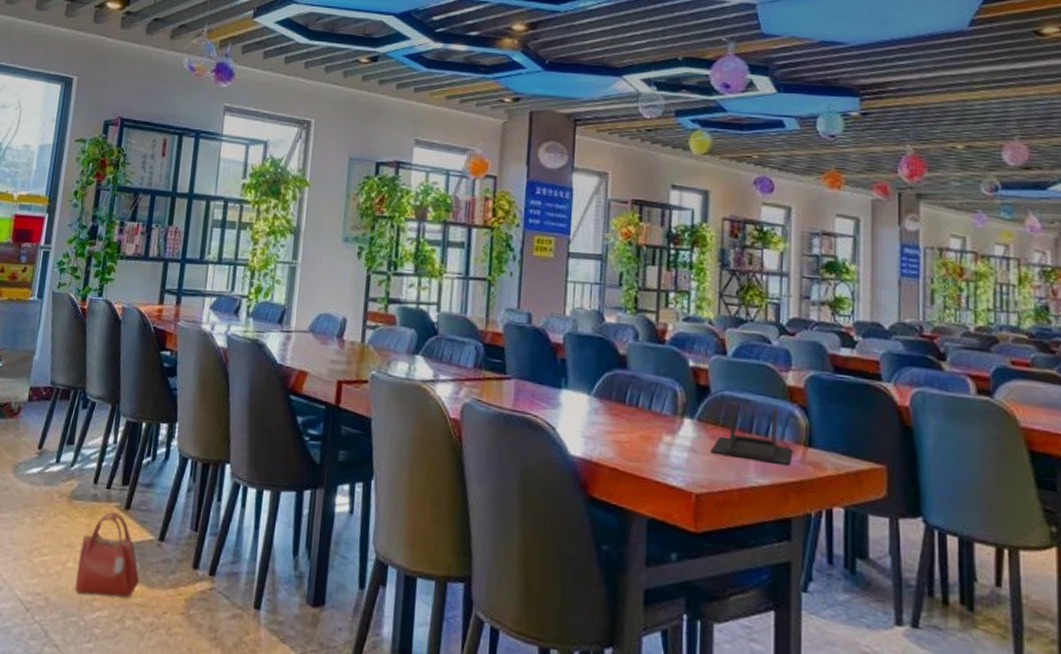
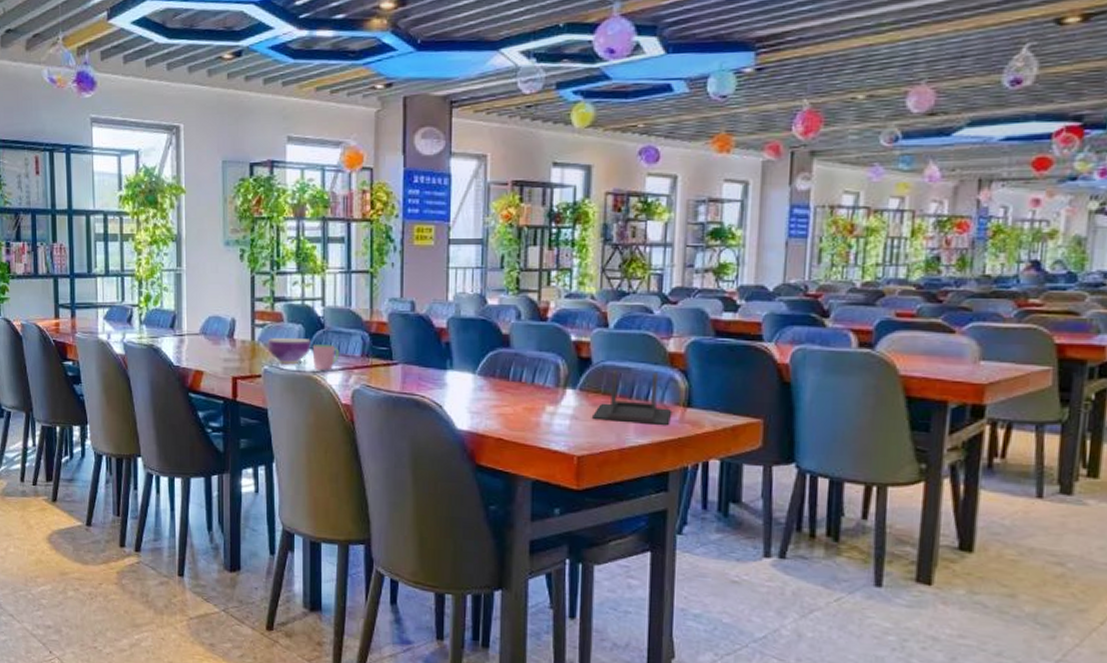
handbag: present [75,512,140,597] -> none [18,505,75,574]
bowl: none [377,341,423,372] -> present [267,337,311,365]
cup: none [423,352,452,381] -> present [312,345,340,370]

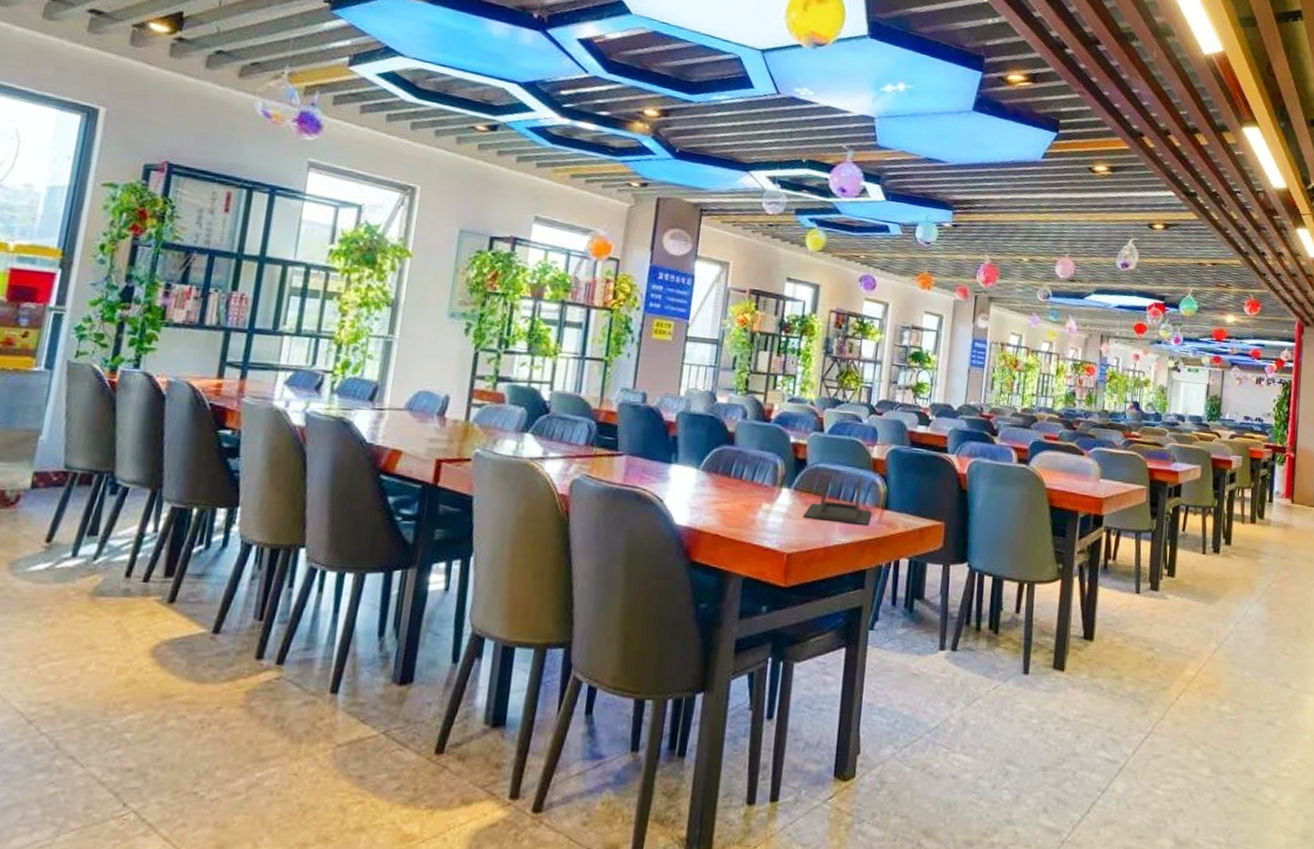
bowl: present [267,337,311,365] -> none [483,419,533,450]
cup: present [312,345,340,370] -> none [532,430,563,458]

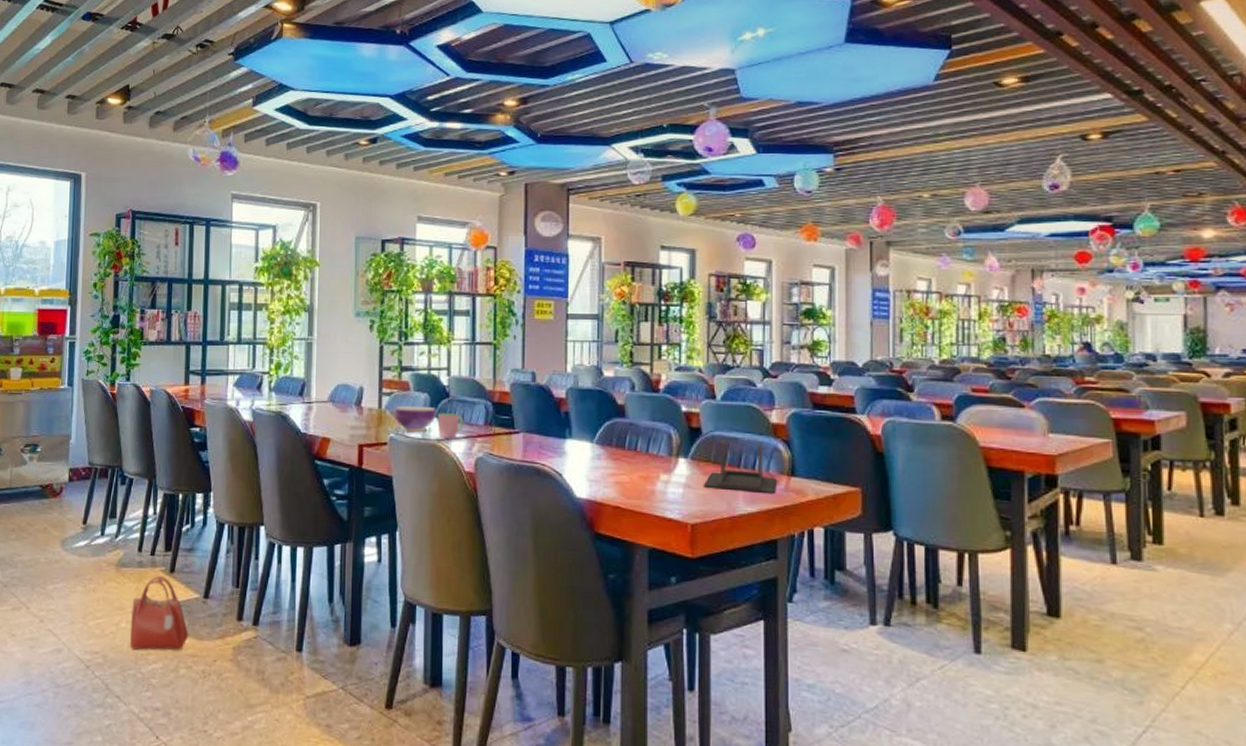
handbag: none [98,607,187,698] -> present [129,576,189,650]
bowl: none [483,419,533,450] -> present [394,405,436,433]
cup: none [532,430,563,458] -> present [437,413,464,438]

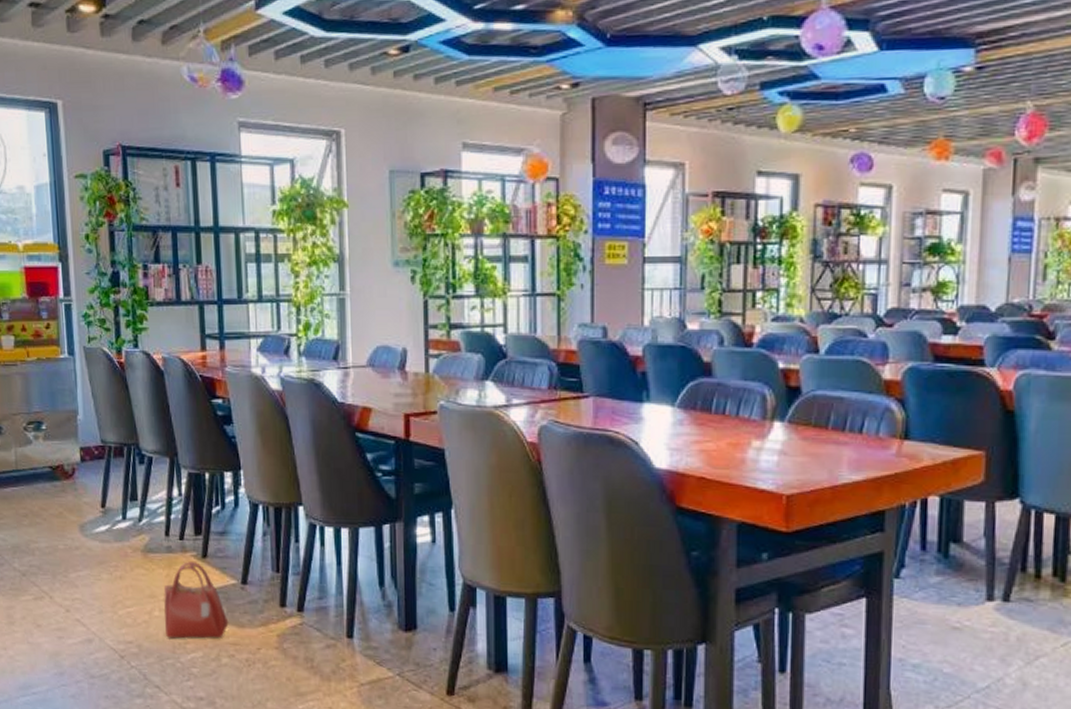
bowl: present [394,405,436,433] -> none [443,368,492,400]
cup: present [437,413,464,438] -> none [493,376,525,405]
napkin holder: present [704,440,776,495] -> none [803,400,887,461]

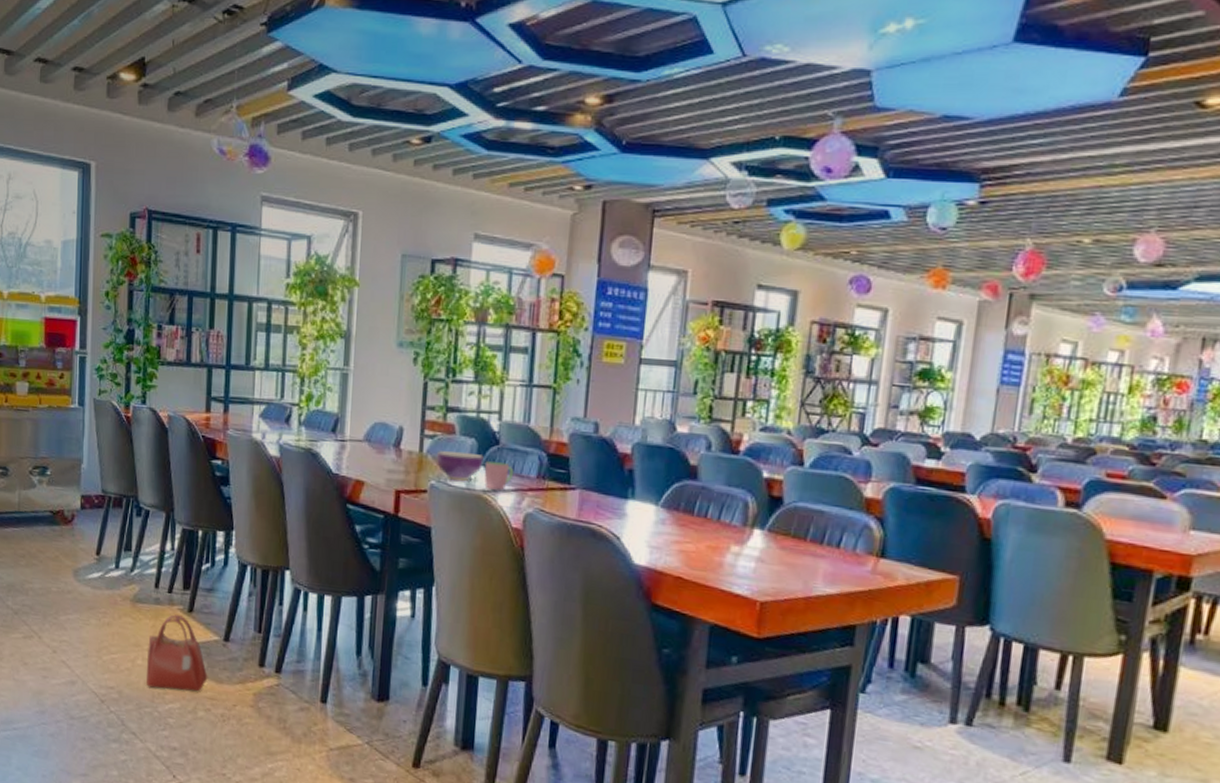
bowl: none [443,368,492,400] -> present [436,450,484,482]
cup: none [493,376,525,405] -> present [484,461,514,491]

